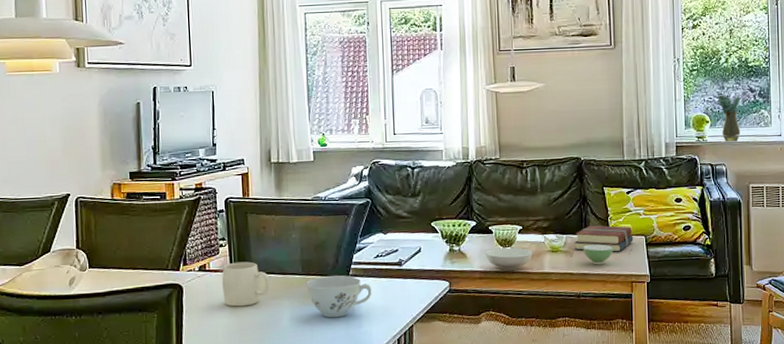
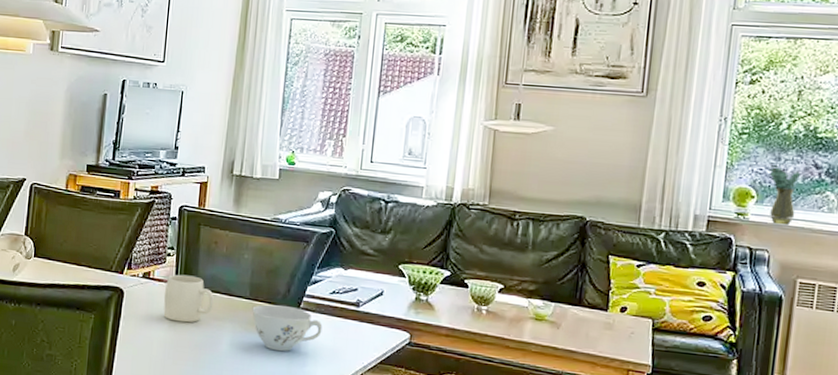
bowl: present [485,247,533,270] -> none [456,305,513,333]
books: present [574,225,634,252] -> none [562,296,638,333]
bowl: present [582,244,614,265] -> none [572,318,612,344]

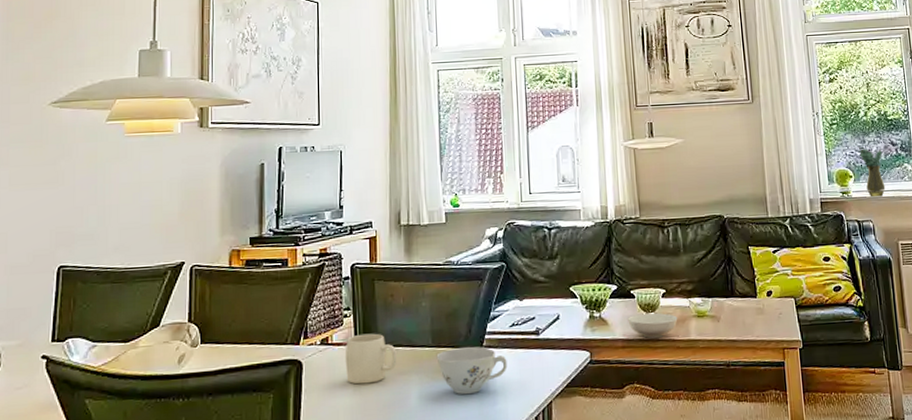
bowl: none [456,305,513,333] -> present [628,313,678,338]

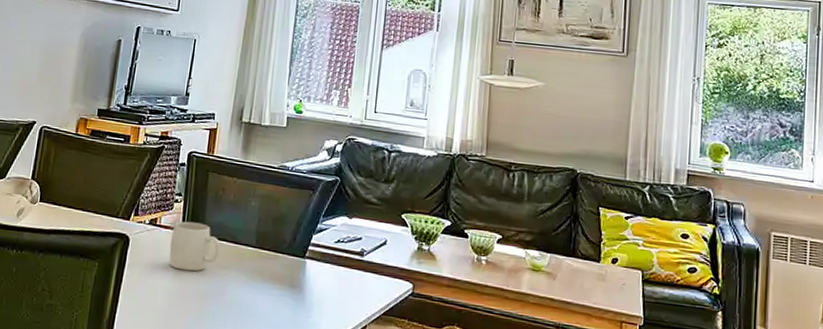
teacup: present [436,346,508,395] -> none [257,253,327,302]
bowl: present [628,313,678,338] -> none [457,255,511,284]
vase: present [858,146,886,197] -> none [739,122,767,181]

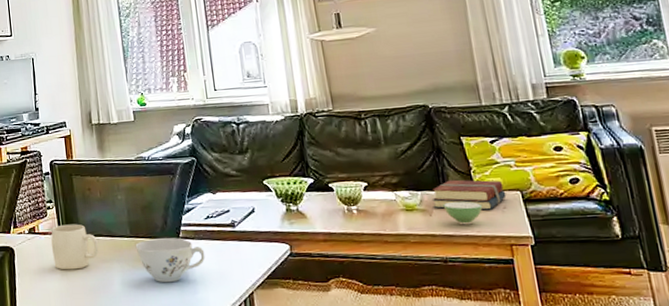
teacup: none [257,253,327,302] -> present [135,237,206,283]
books: none [558,247,628,284] -> present [432,179,507,210]
bowl: none [567,269,604,296] -> present [443,201,483,225]

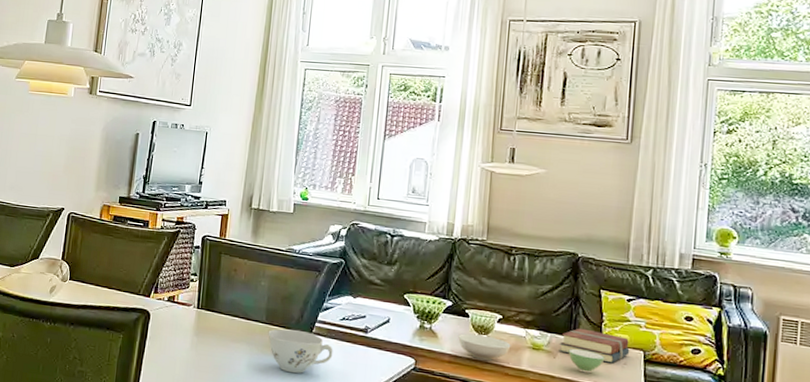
mug: present [50,224,99,270] -> none [186,299,234,345]
bowl: none [327,206,384,232] -> present [458,333,511,361]

